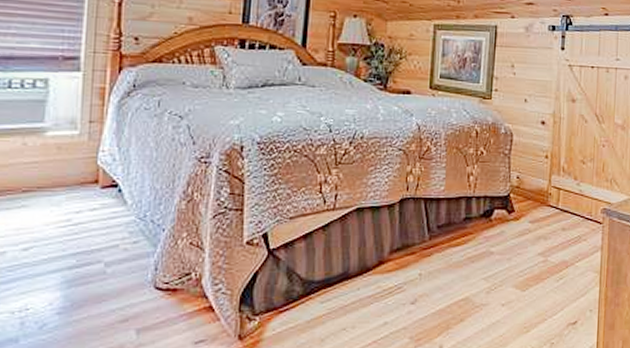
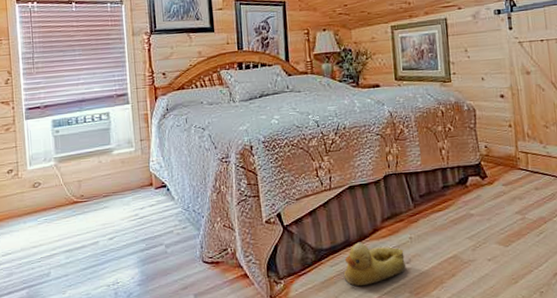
rubber duck: none [336,275,410,329] -> present [344,242,406,287]

